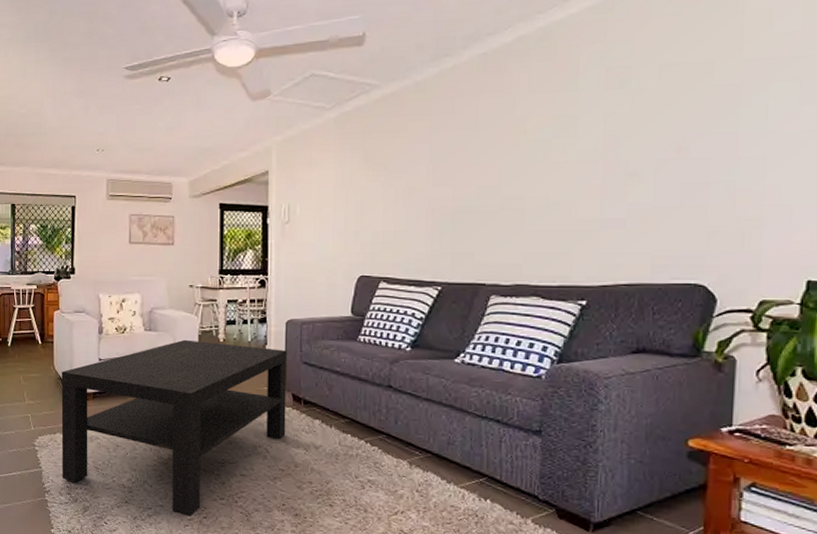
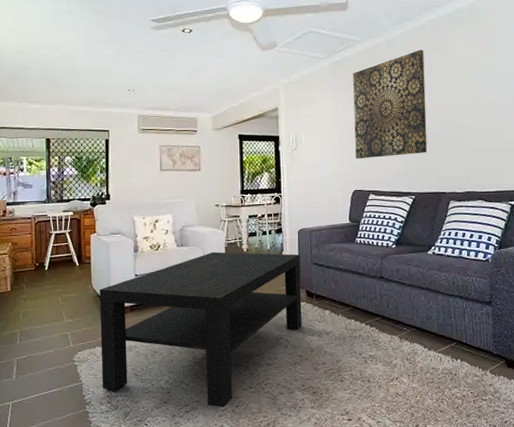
wall art: none [364,94,467,237] -> present [353,50,428,159]

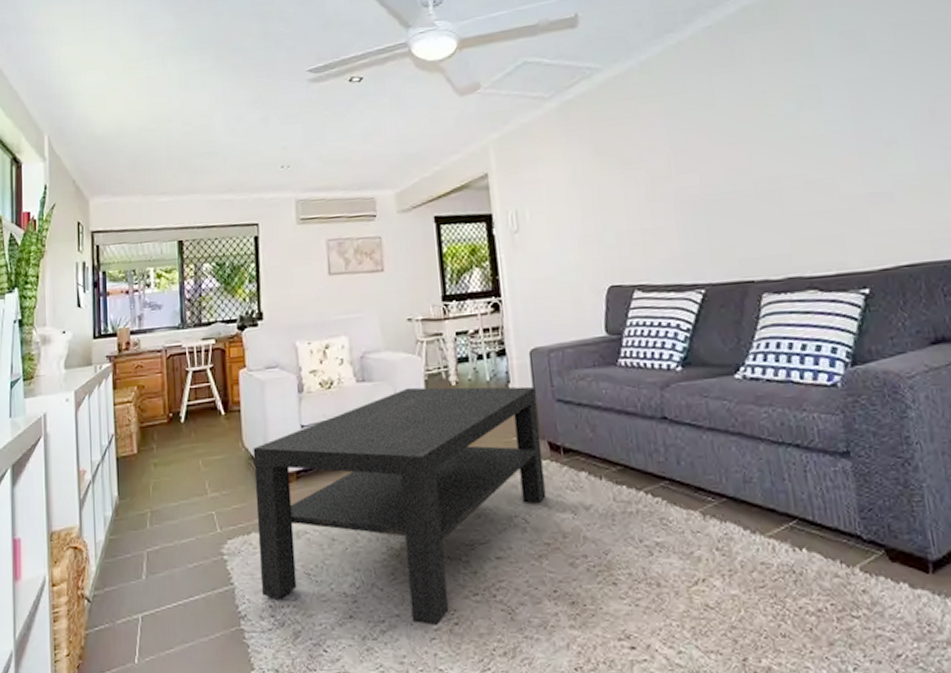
wall art: present [353,50,428,159] -> none [593,71,719,240]

